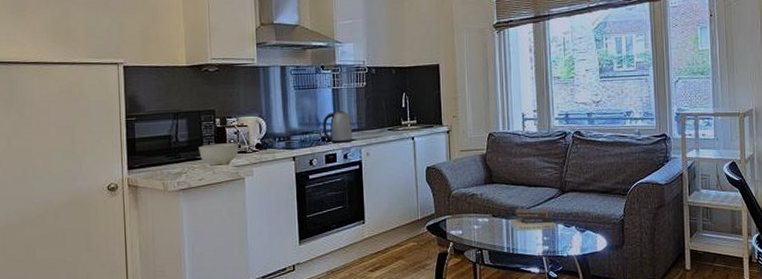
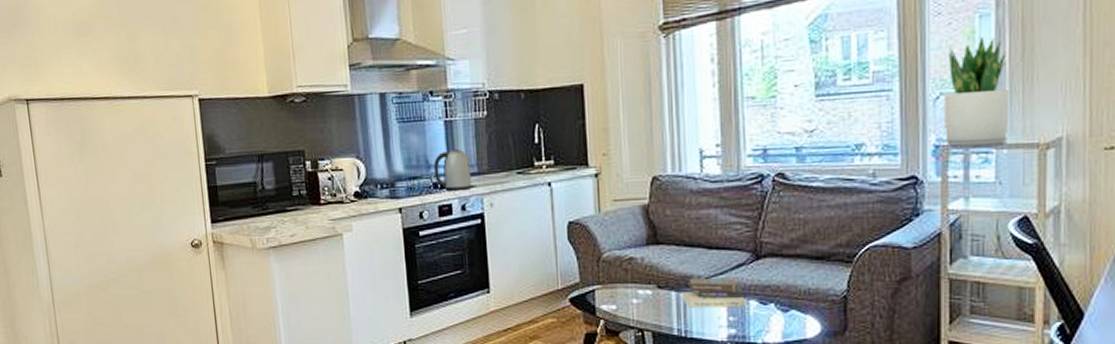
bowl: present [199,143,239,166] -> none [288,191,335,219]
planter: none [680,42,721,115] -> present [943,37,1010,147]

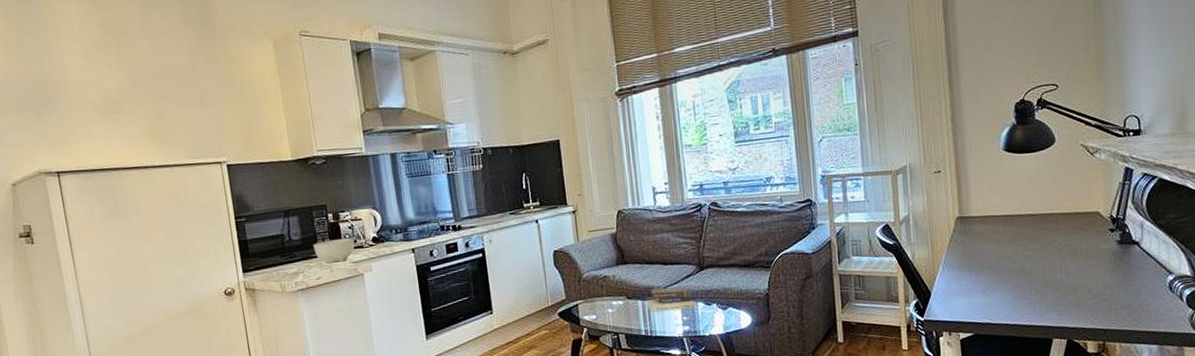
bowl: none [288,191,335,219] -> present [313,238,355,263]
kettle: present [434,149,472,192] -> none [440,197,474,233]
planter: present [943,37,1010,147] -> none [824,95,871,176]

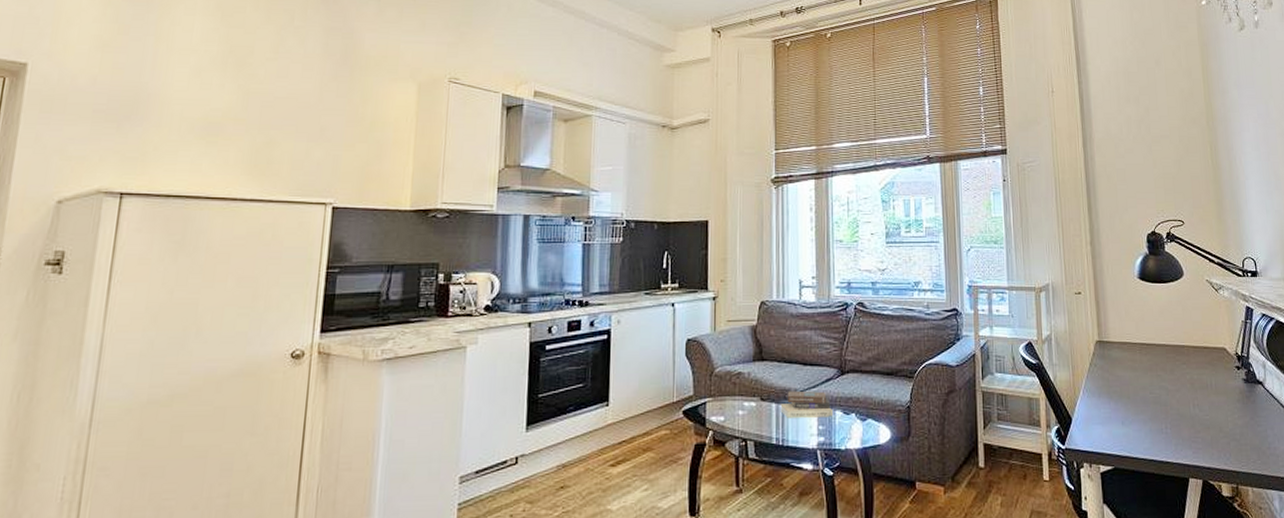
bowl: present [313,238,355,263] -> none [413,304,464,331]

